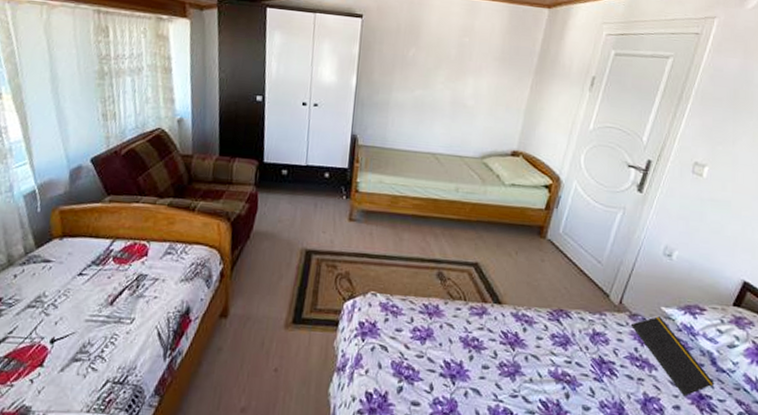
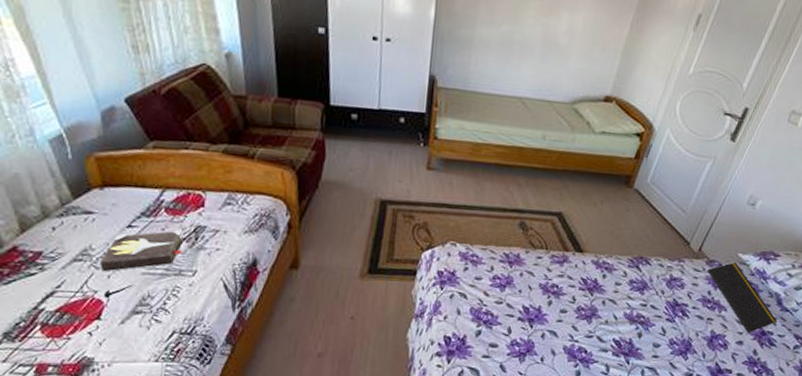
hardback book: none [49,278,127,319] -> present [100,230,184,272]

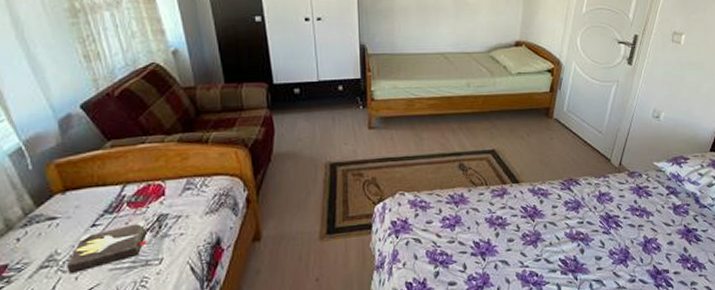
notepad: present [707,262,778,337] -> none [629,171,699,237]

